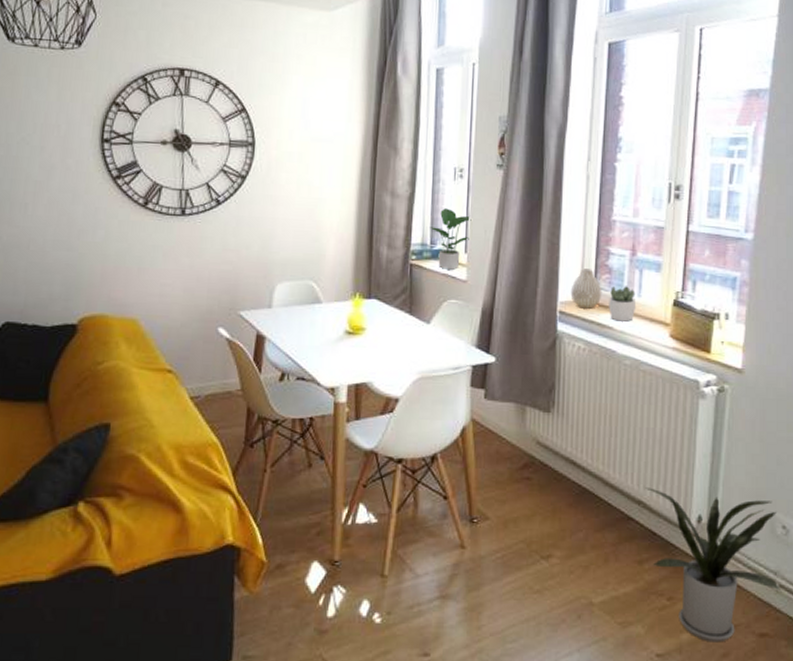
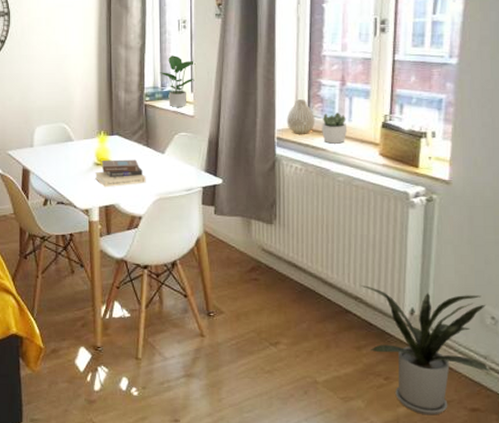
books: none [346,328,407,362] -> present [95,159,146,188]

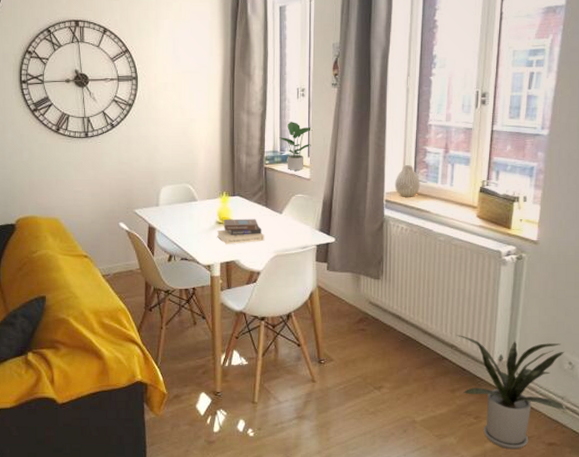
succulent plant: present [322,112,348,144] -> none [426,178,449,206]

